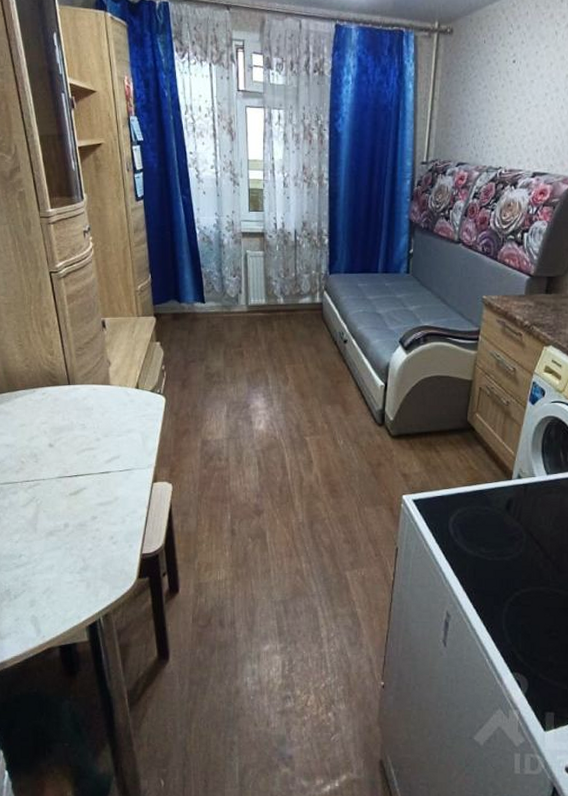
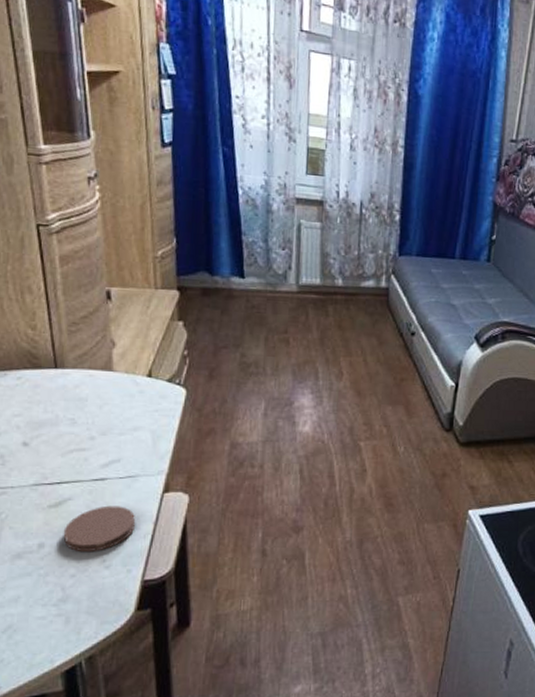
coaster: none [81,493,134,531] -> present [63,505,136,553]

